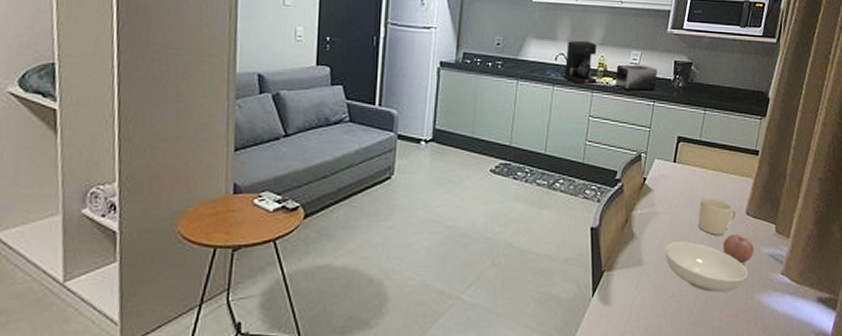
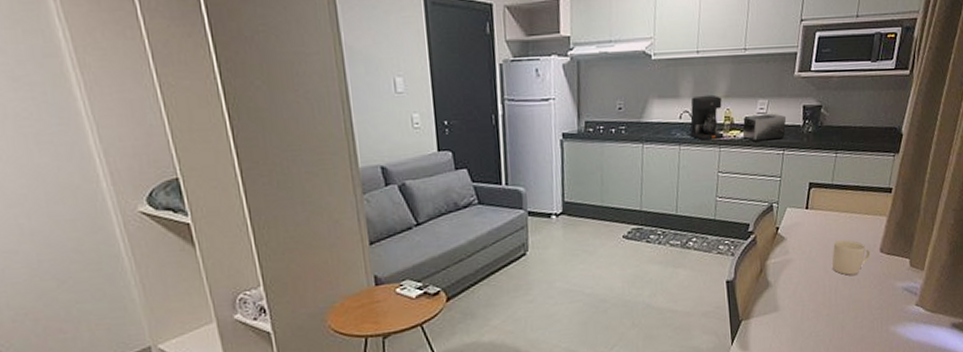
bowl: present [665,241,748,292] -> none [800,284,883,329]
fruit: present [723,233,755,264] -> none [857,271,889,300]

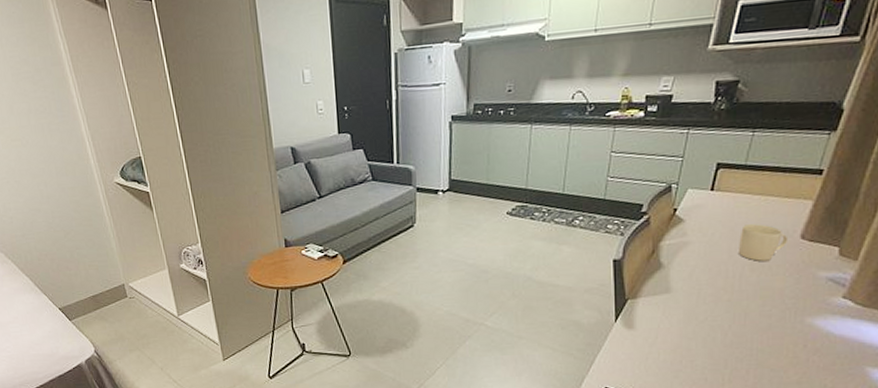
coffee maker: present [690,94,724,141] -> none [582,73,620,121]
toaster: present [742,113,787,143] -> none [641,90,695,122]

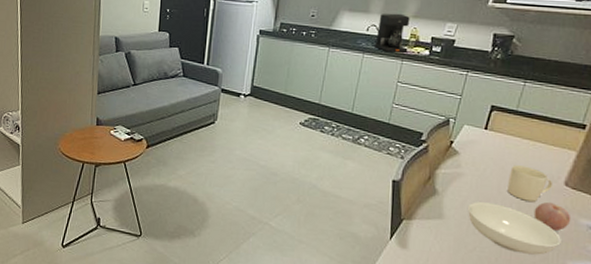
coffee maker: none [582,73,620,121] -> present [374,13,410,54]
bowl: none [697,268,799,317] -> present [468,202,561,255]
fruit: none [768,258,809,289] -> present [533,201,571,232]

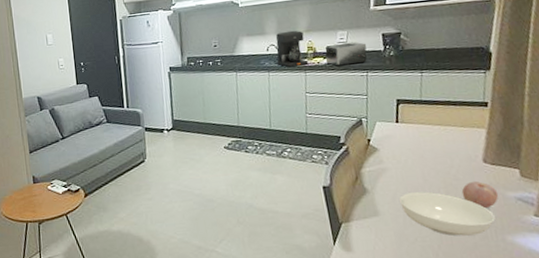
toaster: none [426,36,475,62] -> present [324,41,367,68]
mug: present [508,165,553,202] -> none [429,150,473,184]

